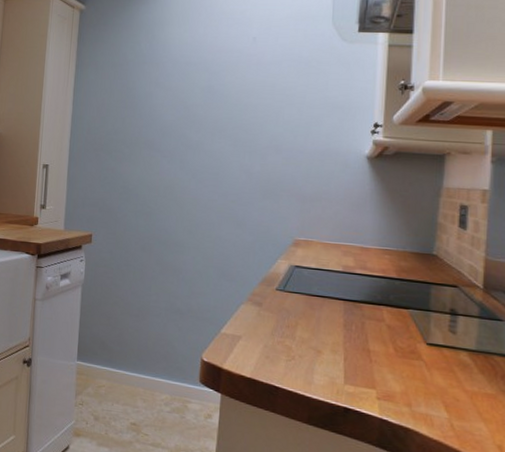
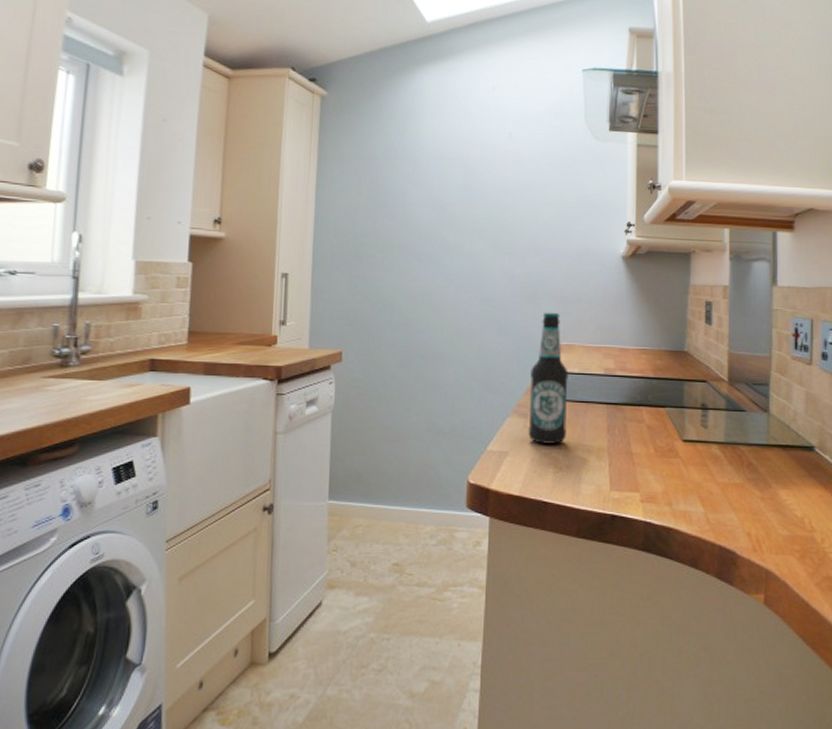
bottle: none [262,208,305,334] -> present [528,312,568,444]

